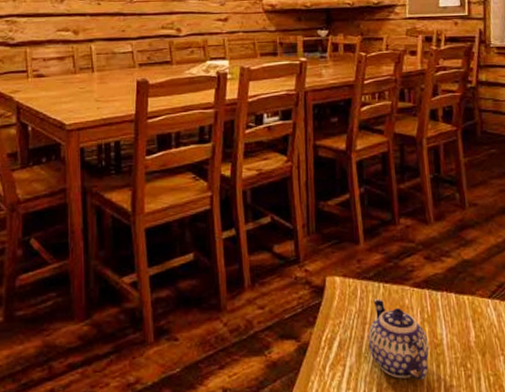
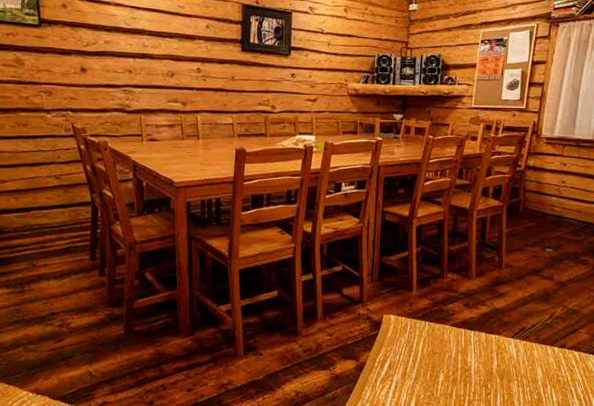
teapot: present [368,299,430,380] -> none [413,334,460,394]

